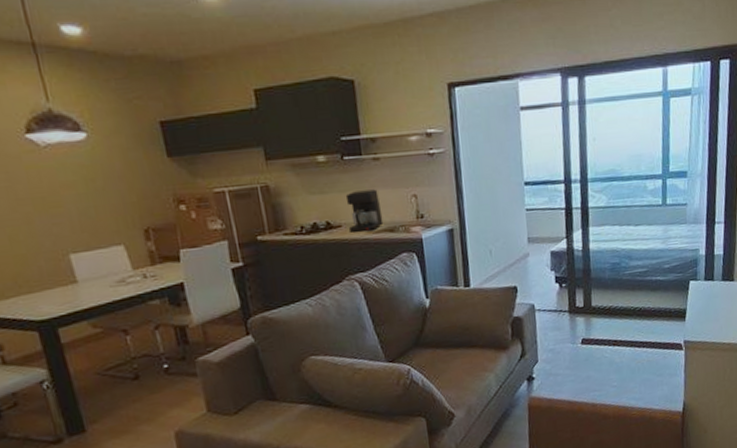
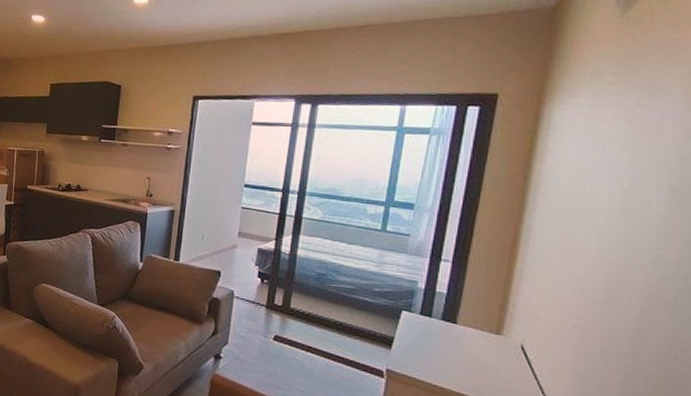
coffee maker: present [345,189,384,232] -> none [93,166,121,199]

